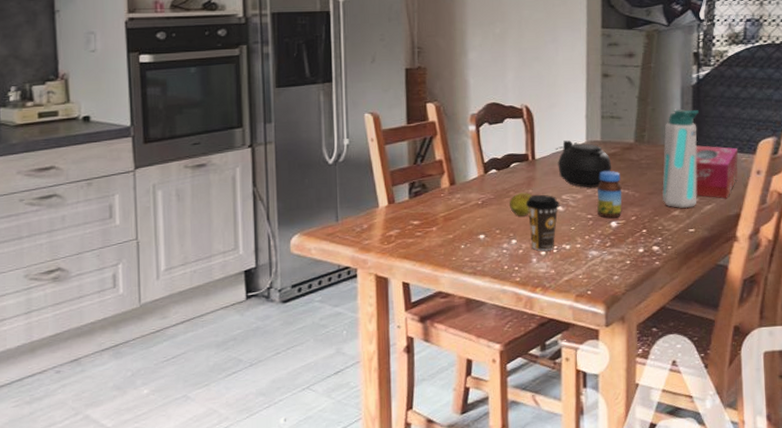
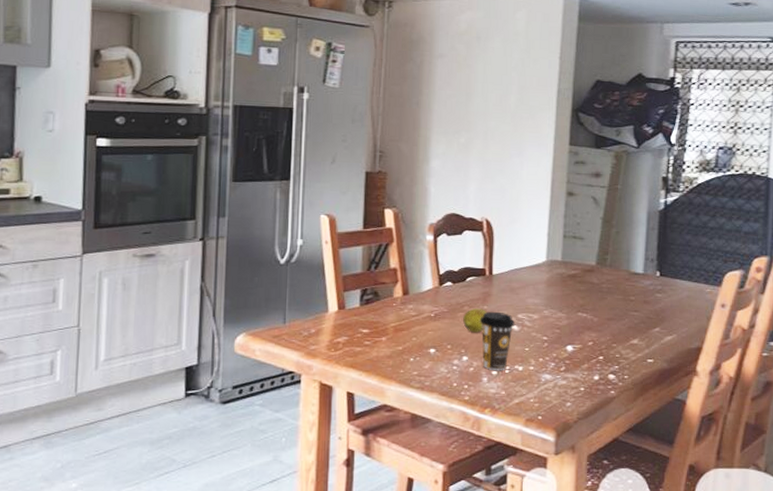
teapot: present [555,140,612,188] -> none [513,258,572,309]
jar: present [597,171,622,219] -> none [554,292,580,342]
water bottle: present [662,109,699,209] -> none [622,233,664,338]
tissue box: present [695,145,738,199] -> none [657,273,702,331]

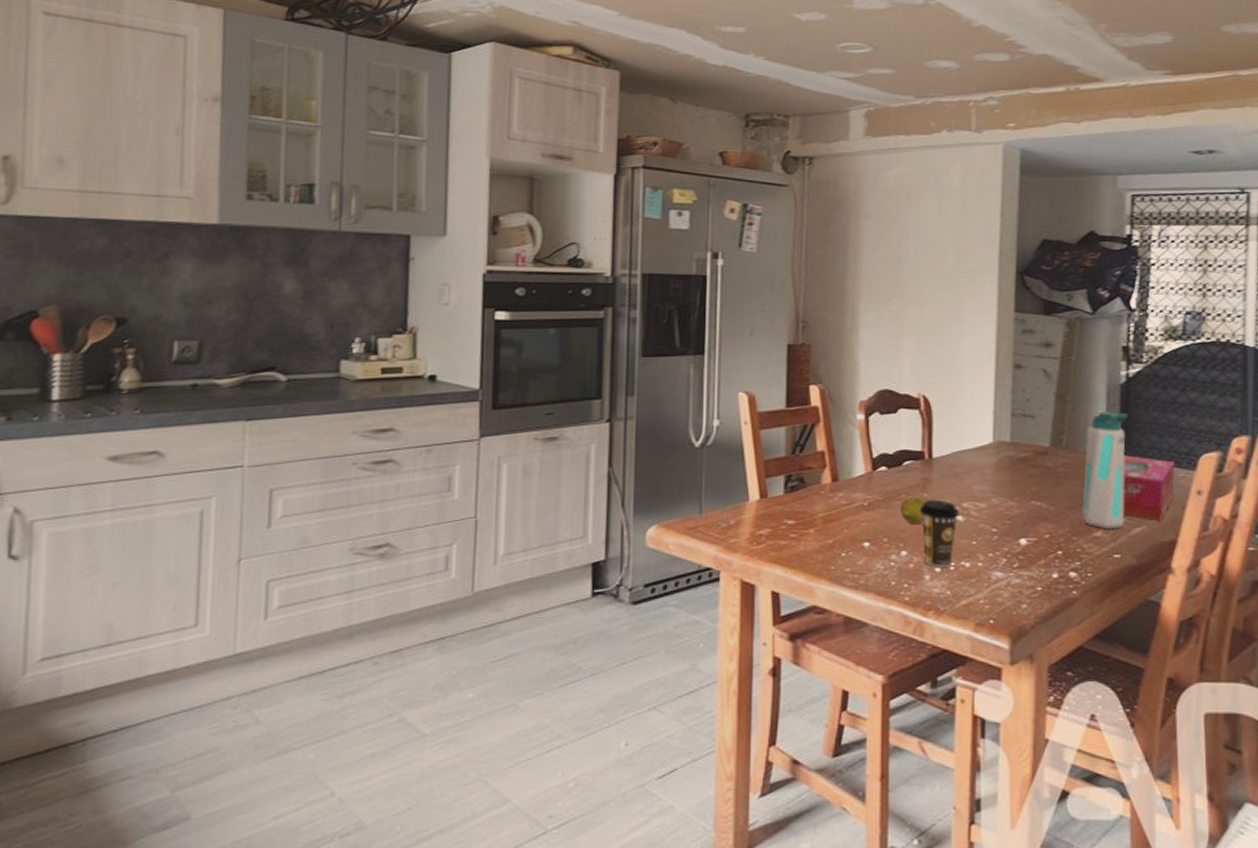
water bottle: none [622,233,664,338] -> present [1082,410,1127,530]
tissue box: none [657,273,702,331] -> present [1122,455,1175,521]

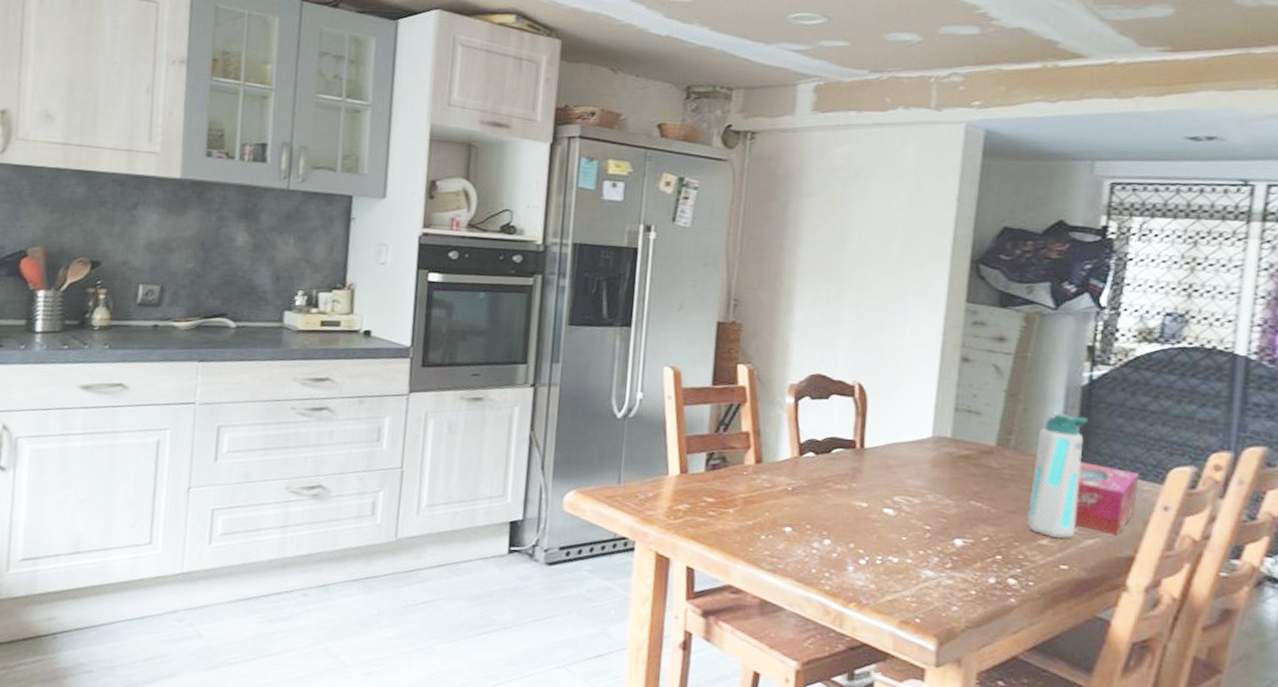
fruit: present [900,496,927,524] -> none [826,485,856,514]
coffee cup: present [919,499,959,567] -> none [846,490,890,560]

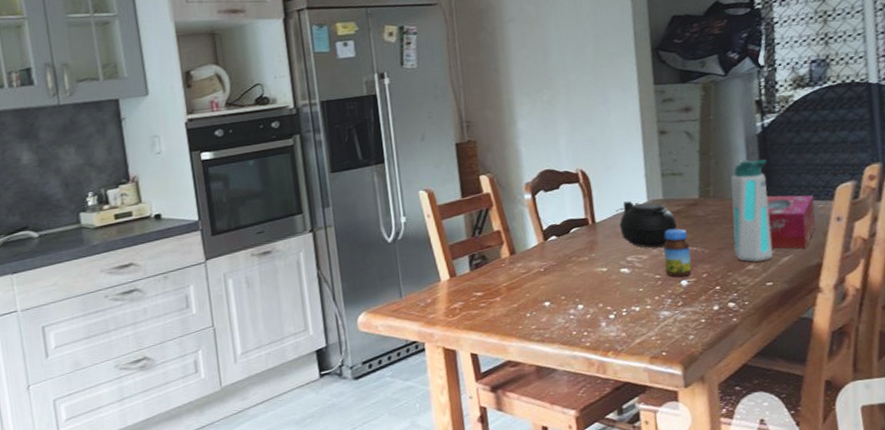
teapot: none [890,431,963,494] -> present [615,201,678,248]
jar: none [938,475,974,536] -> present [664,229,692,277]

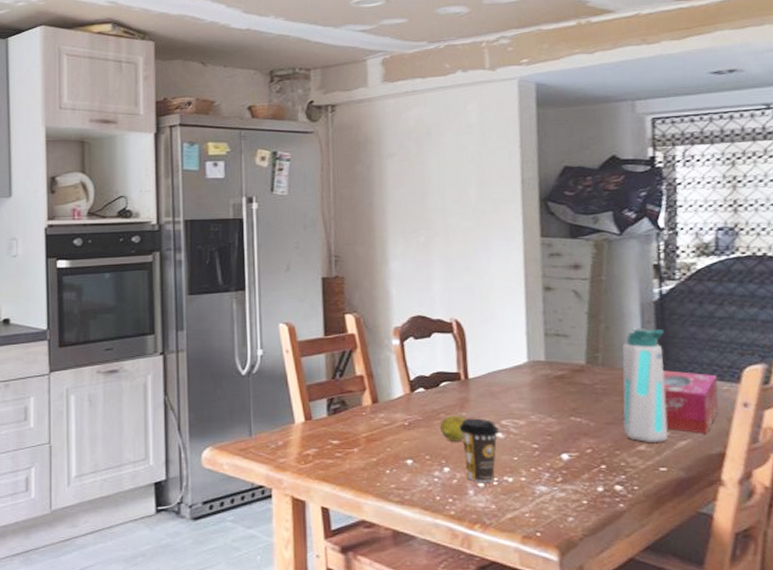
fruit: none [572,257,595,281] -> present [440,415,466,442]
coffee cup: none [589,257,625,315] -> present [459,418,499,482]
teapot: present [615,201,678,248] -> none [491,359,560,414]
jar: present [664,229,692,277] -> none [543,396,575,450]

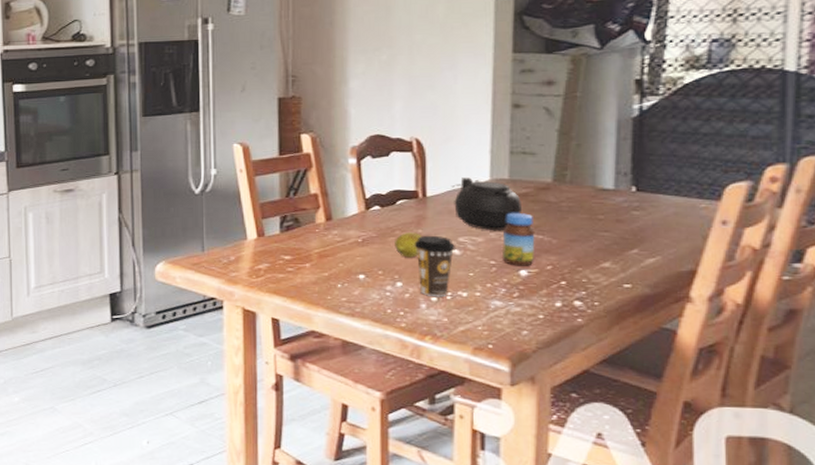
teapot: none [491,359,560,414] -> present [451,177,523,231]
jar: none [543,396,575,450] -> present [502,213,535,266]
water bottle: present [622,327,668,443] -> none [588,145,640,261]
tissue box: present [662,370,719,434] -> none [634,188,695,252]

